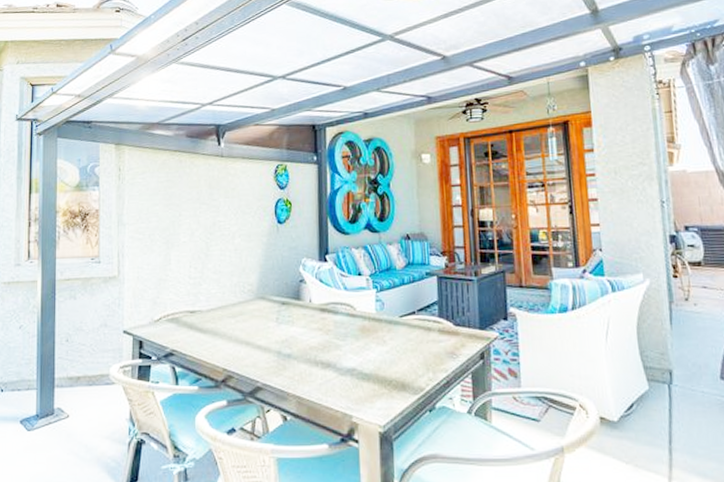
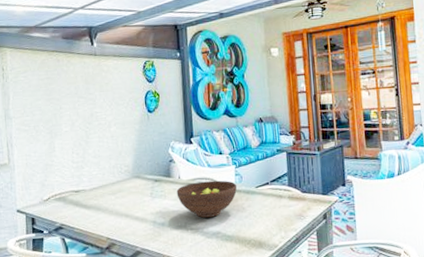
fruit bowl: none [306,306,378,350] -> present [176,180,238,218]

